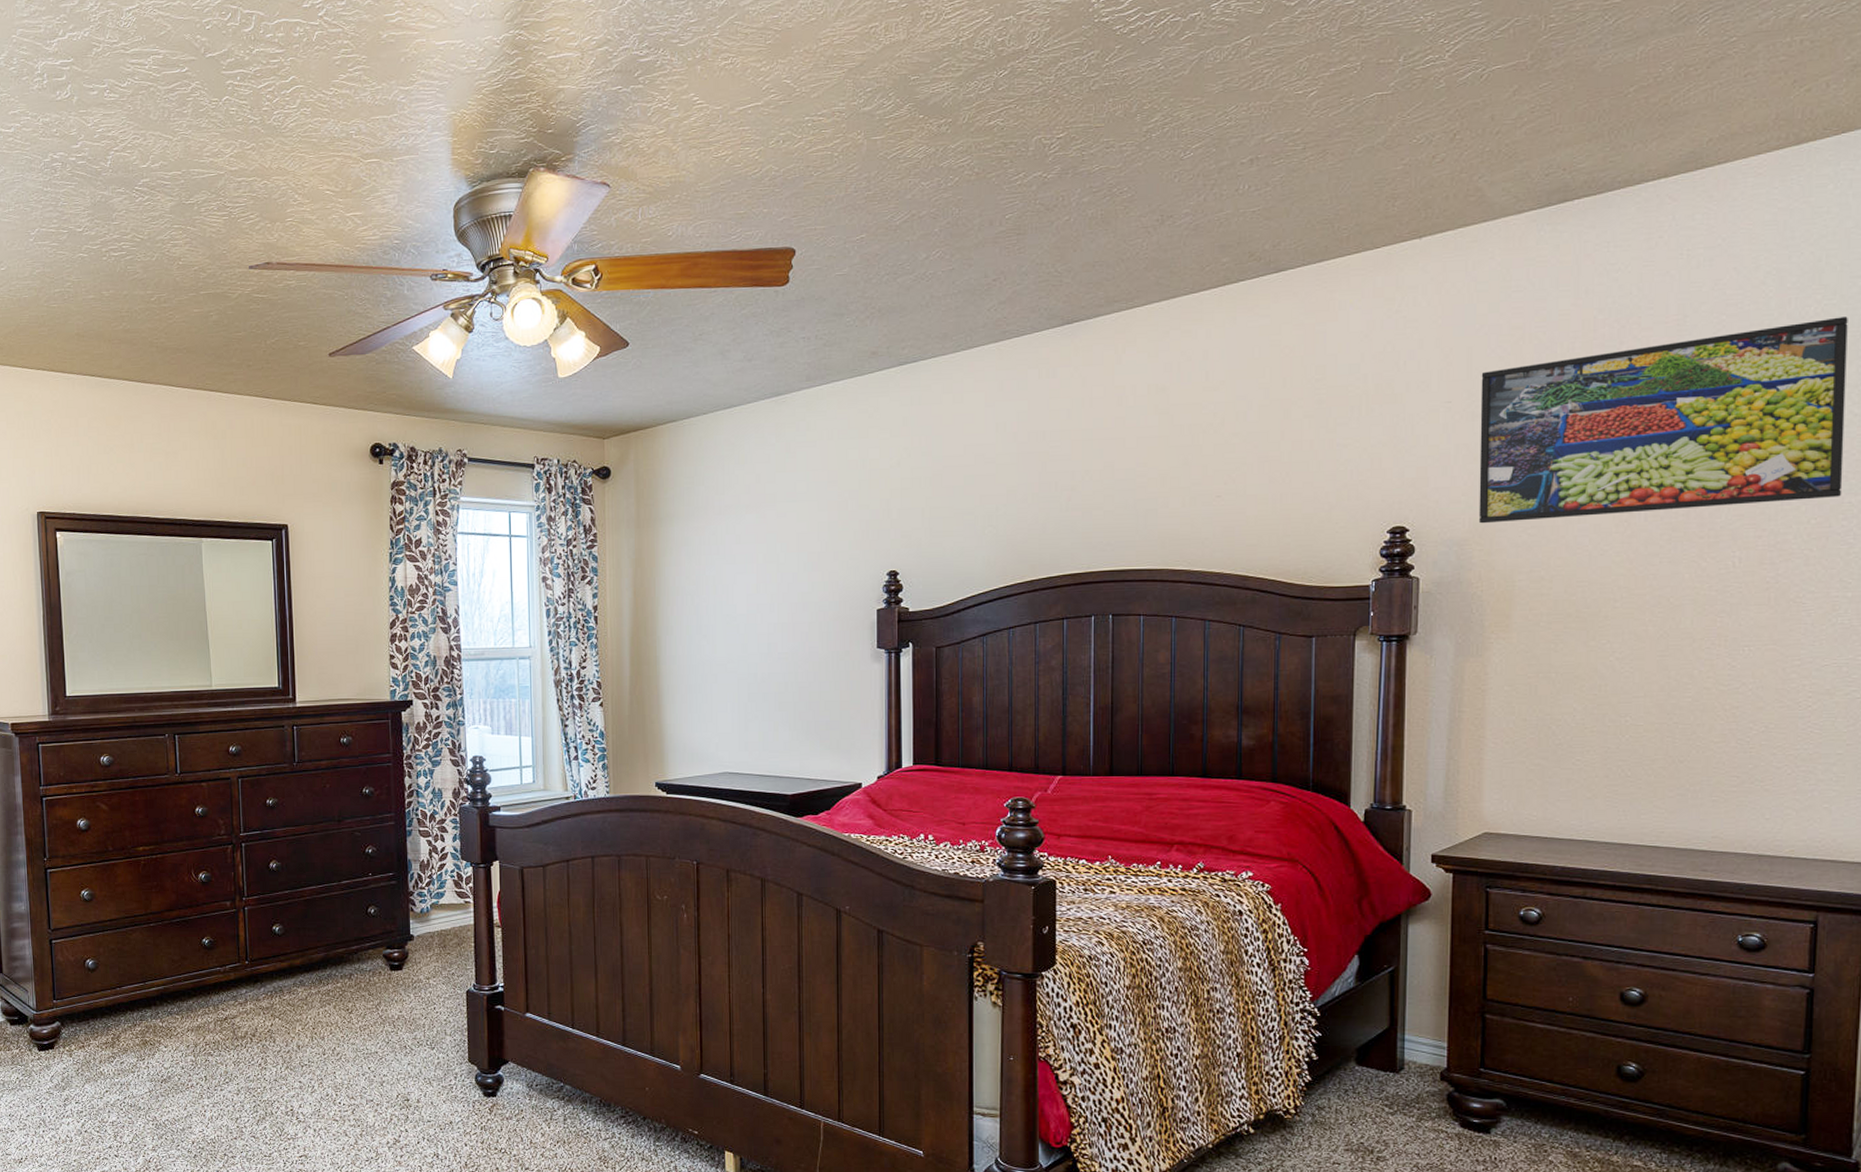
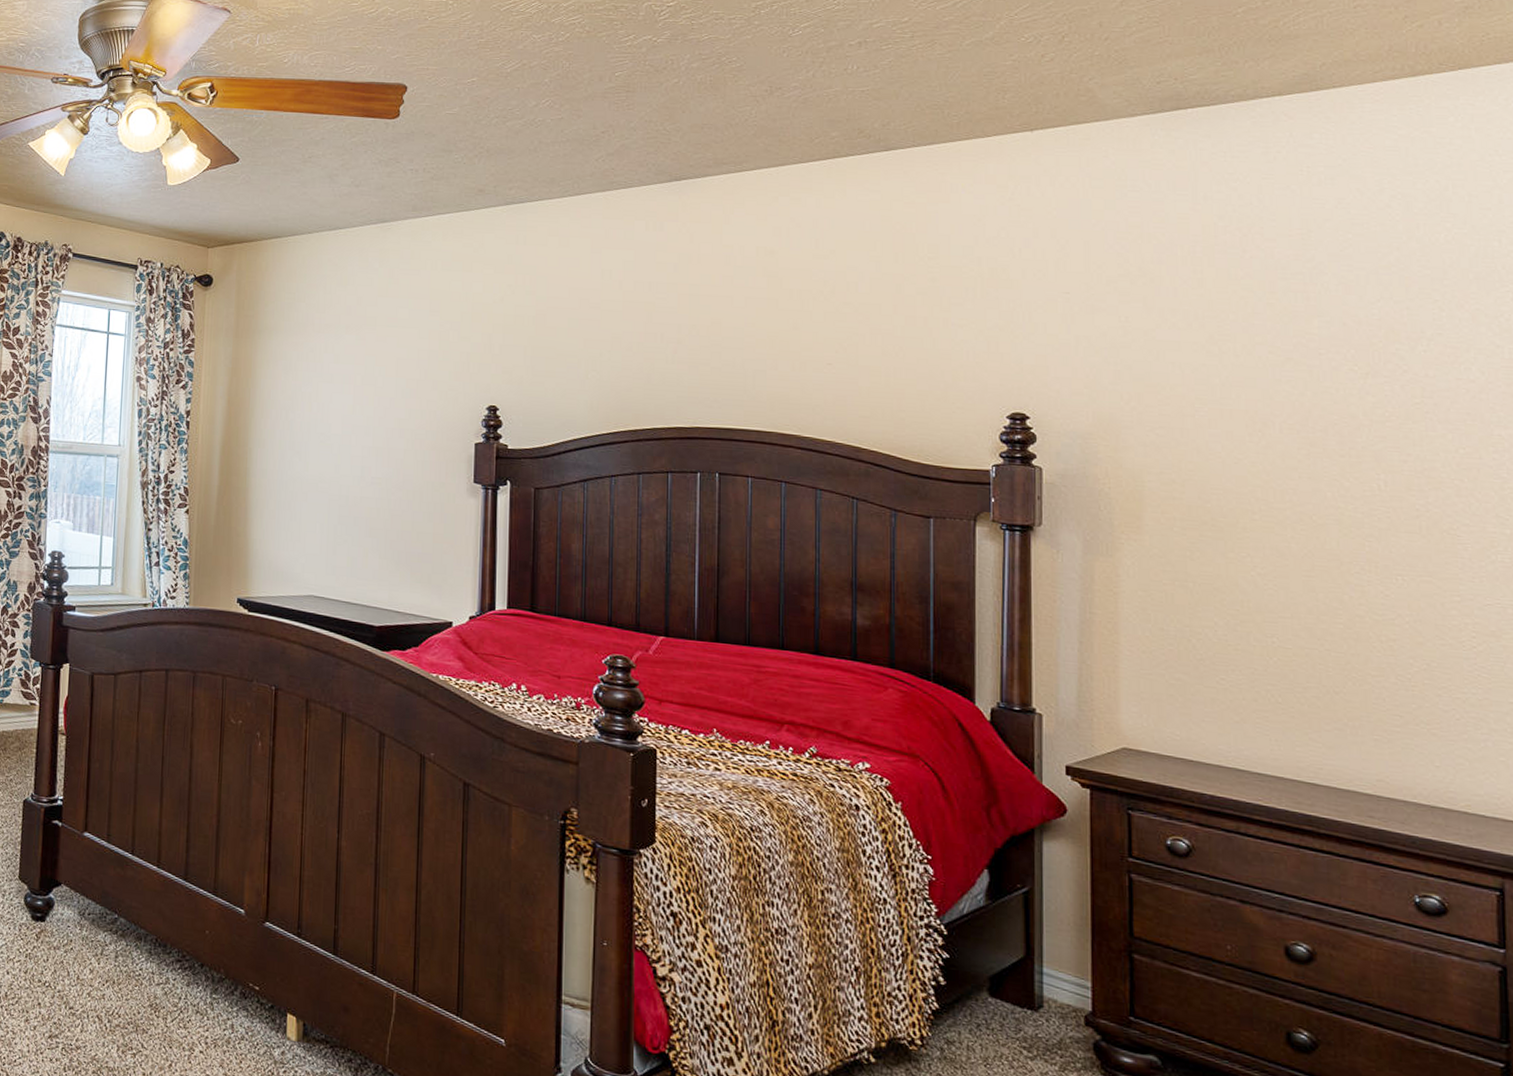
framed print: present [1478,316,1848,524] -> none [1099,246,1491,429]

